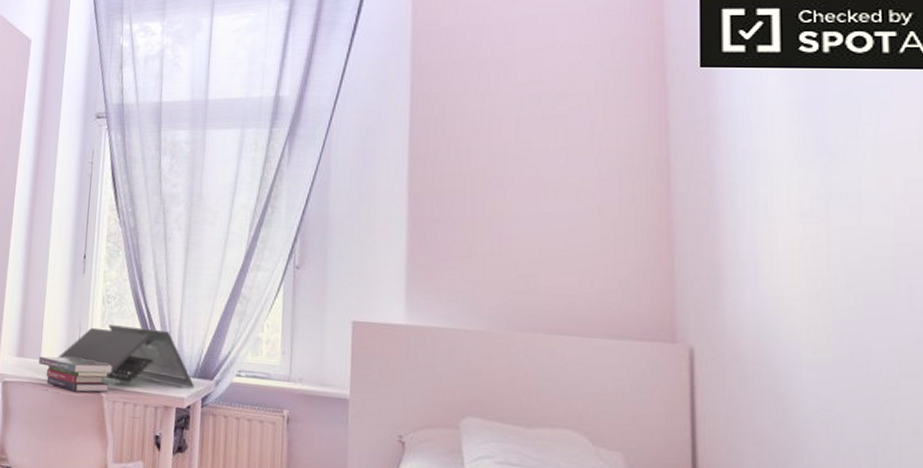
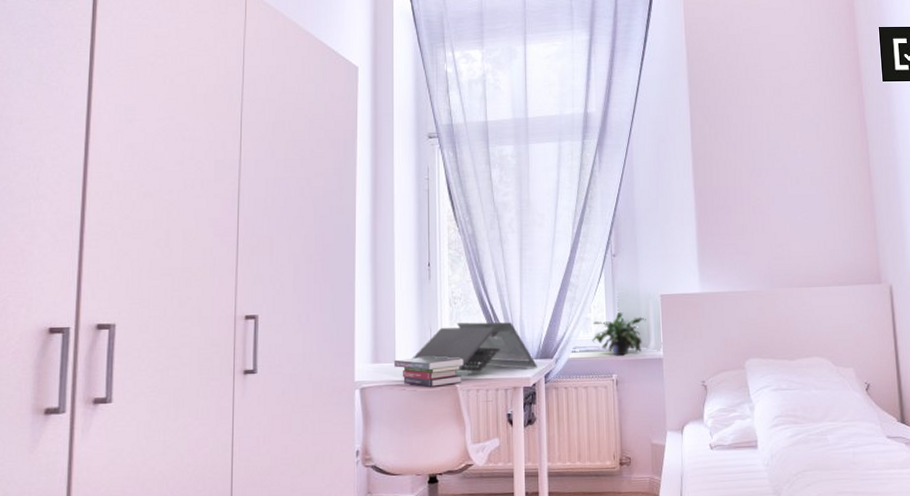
potted plant: none [262,335,332,389] -> present [592,311,646,356]

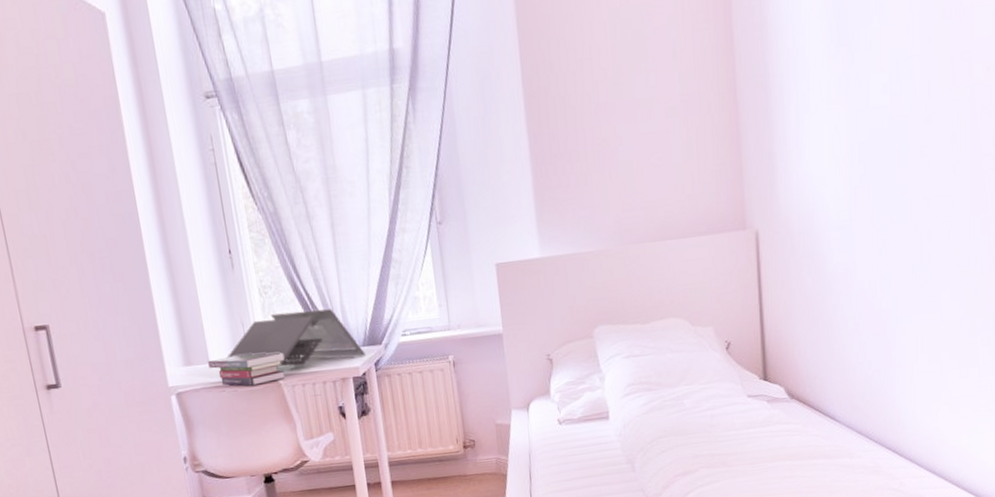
potted plant: present [592,311,646,356] -> none [422,286,482,336]

